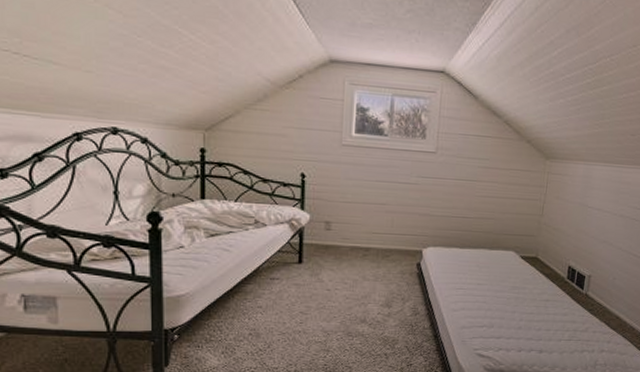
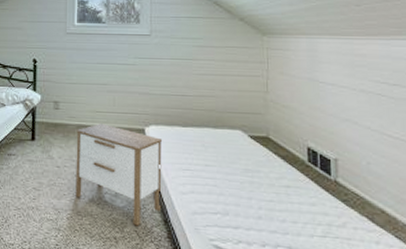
nightstand: none [346,245,440,342] -> present [75,123,163,226]

